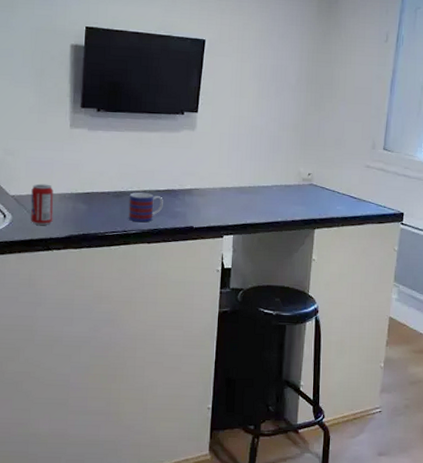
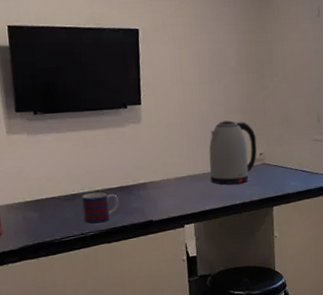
kettle: none [255,137,307,201] -> present [209,120,257,185]

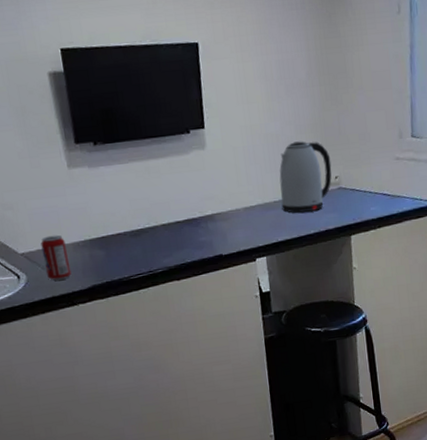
mug: present [81,192,119,223] -> none [147,226,186,260]

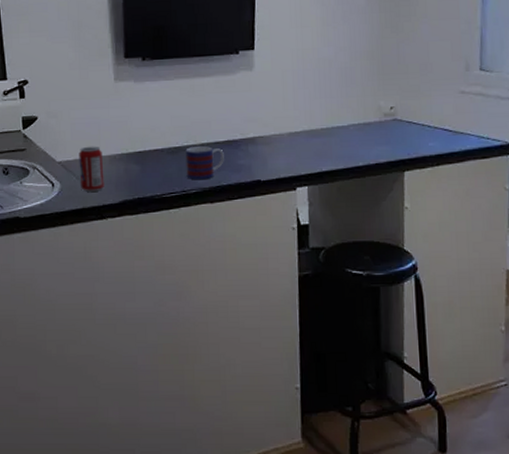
mug: none [147,226,186,260] -> present [185,146,224,180]
kettle: present [279,141,332,213] -> none [328,68,387,142]

